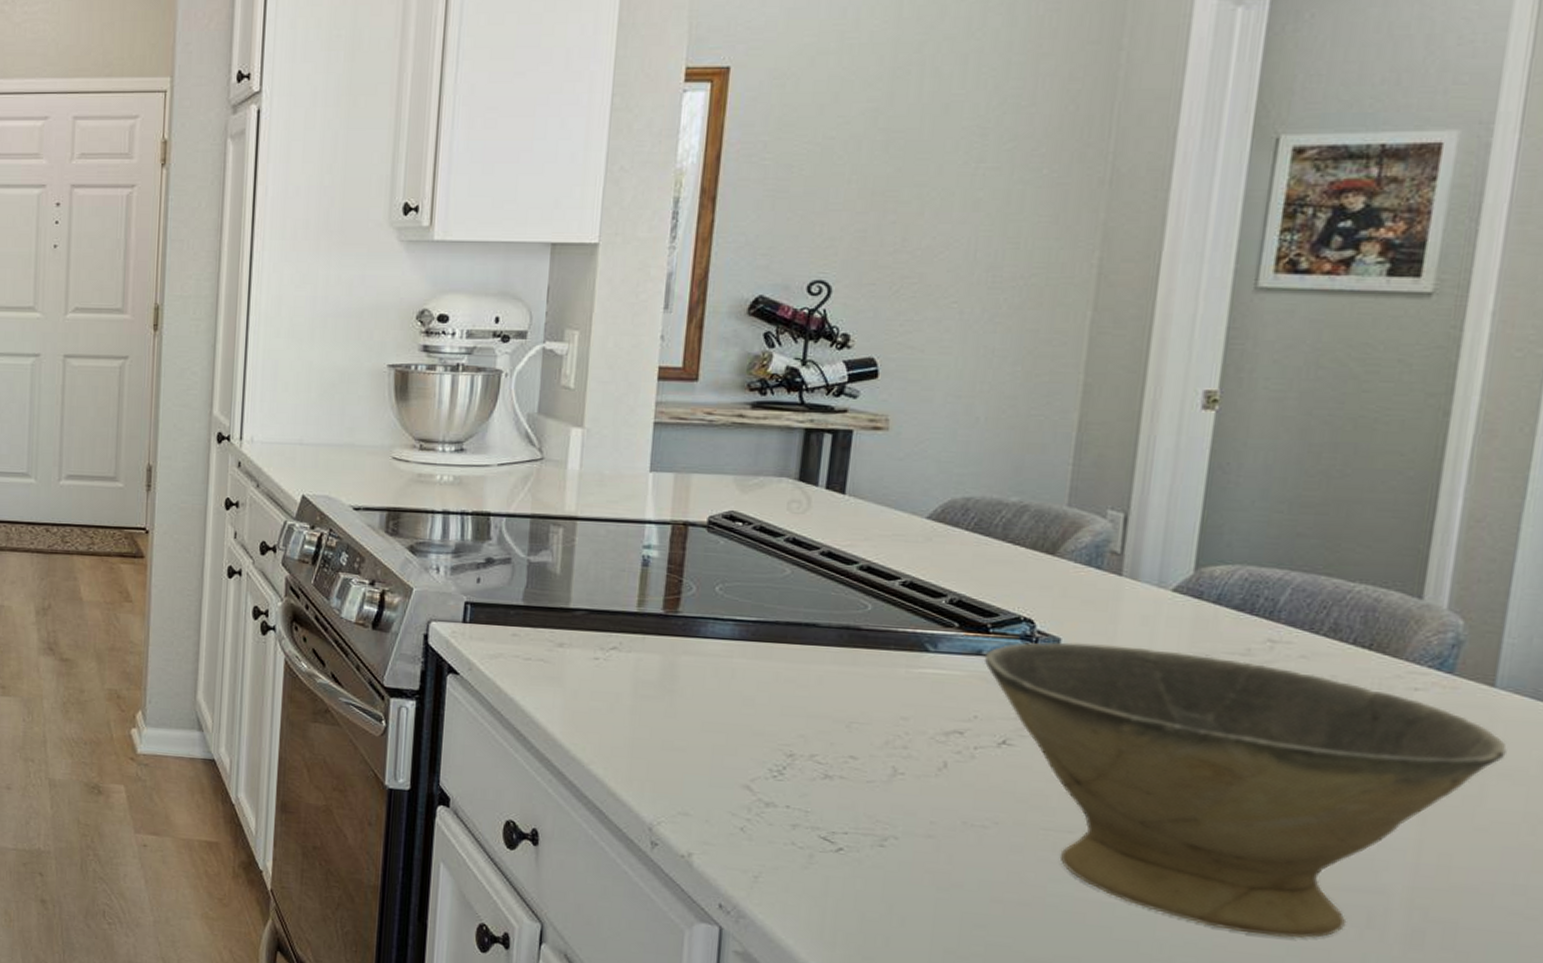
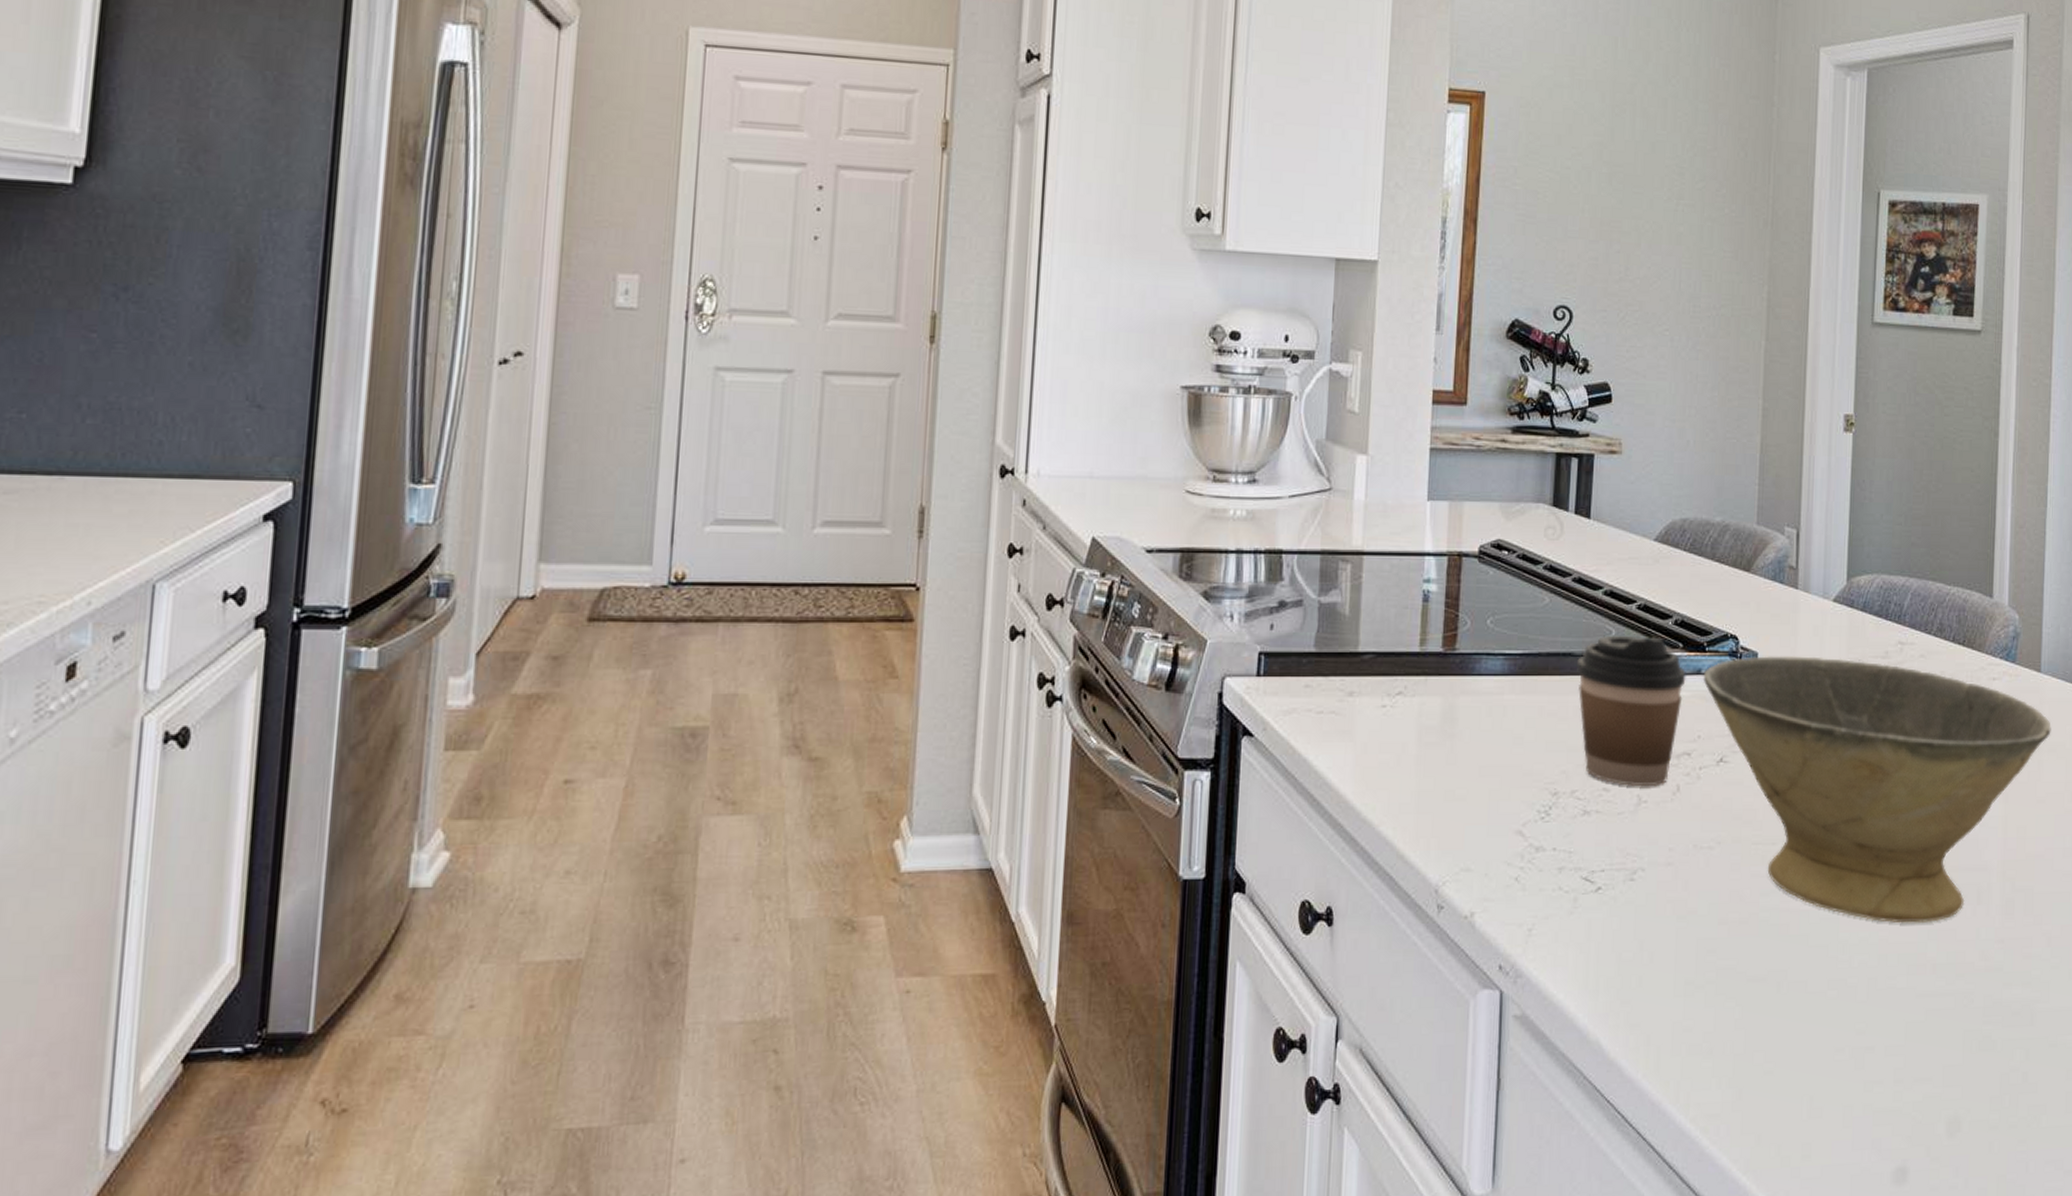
coffee cup: none [821,609,963,761] -> present [1576,635,1687,787]

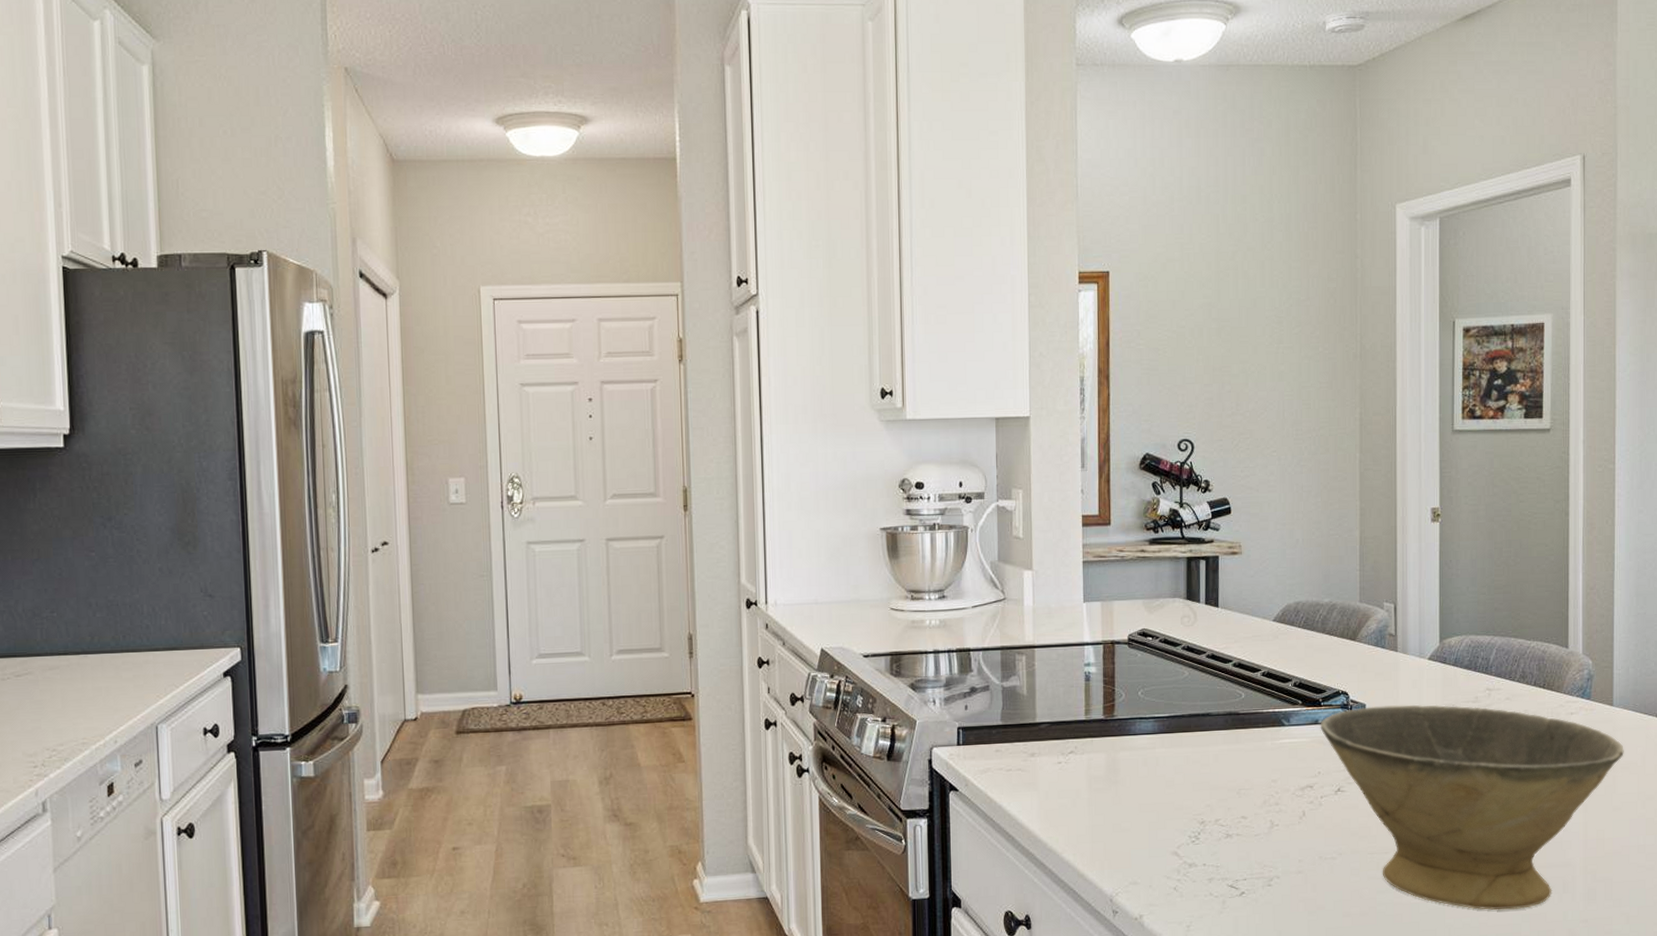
coffee cup: present [1576,635,1687,787] -> none [1213,696,1307,814]

